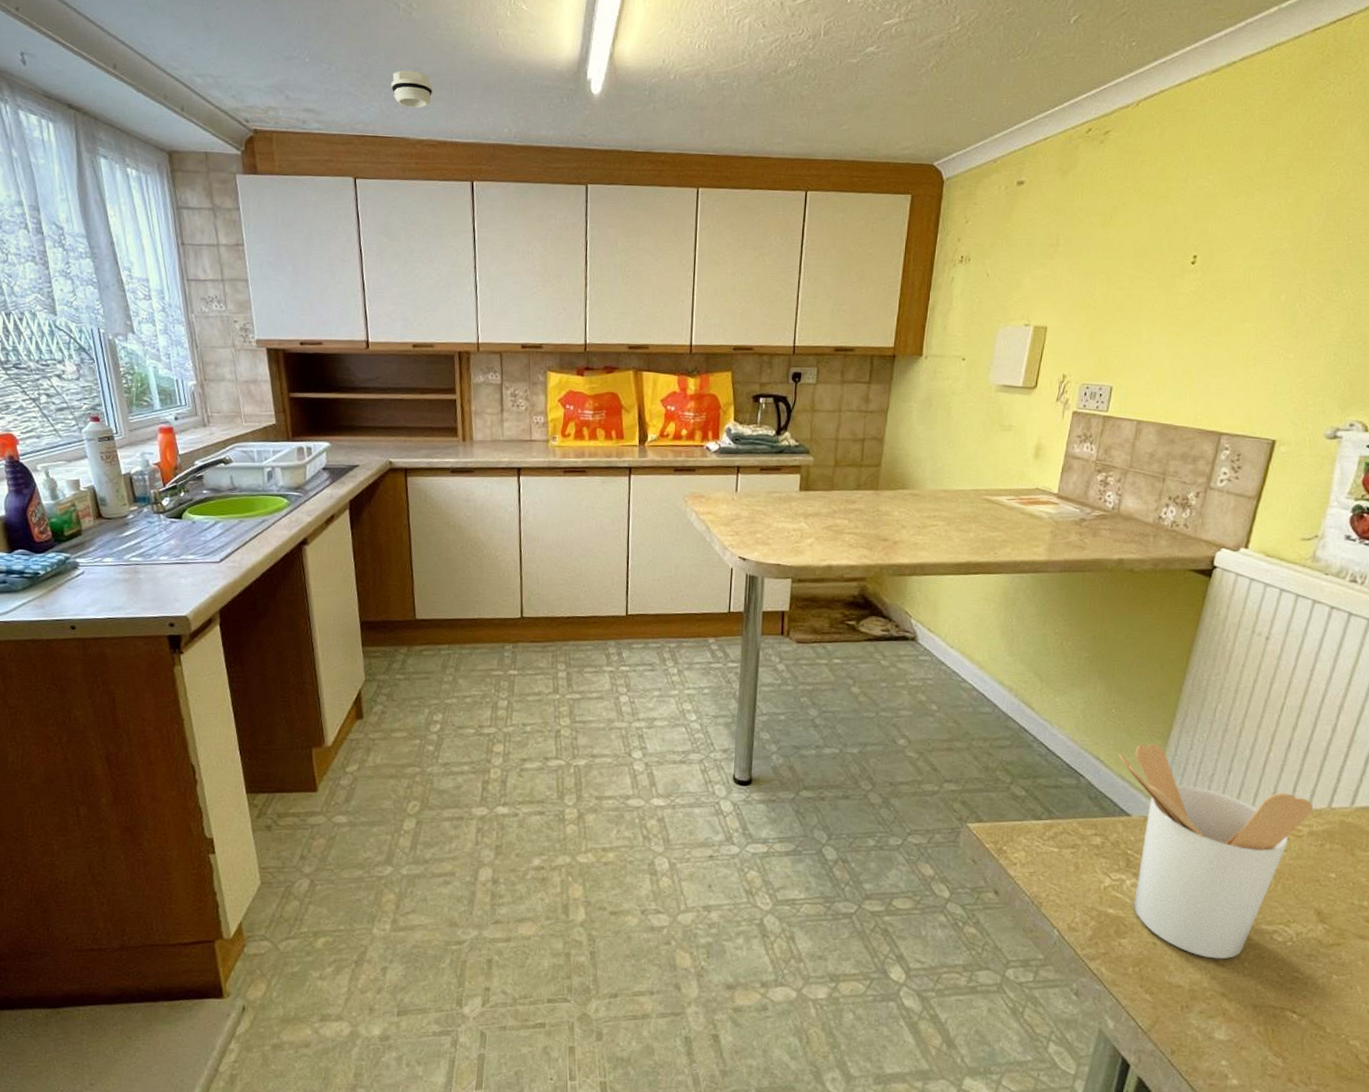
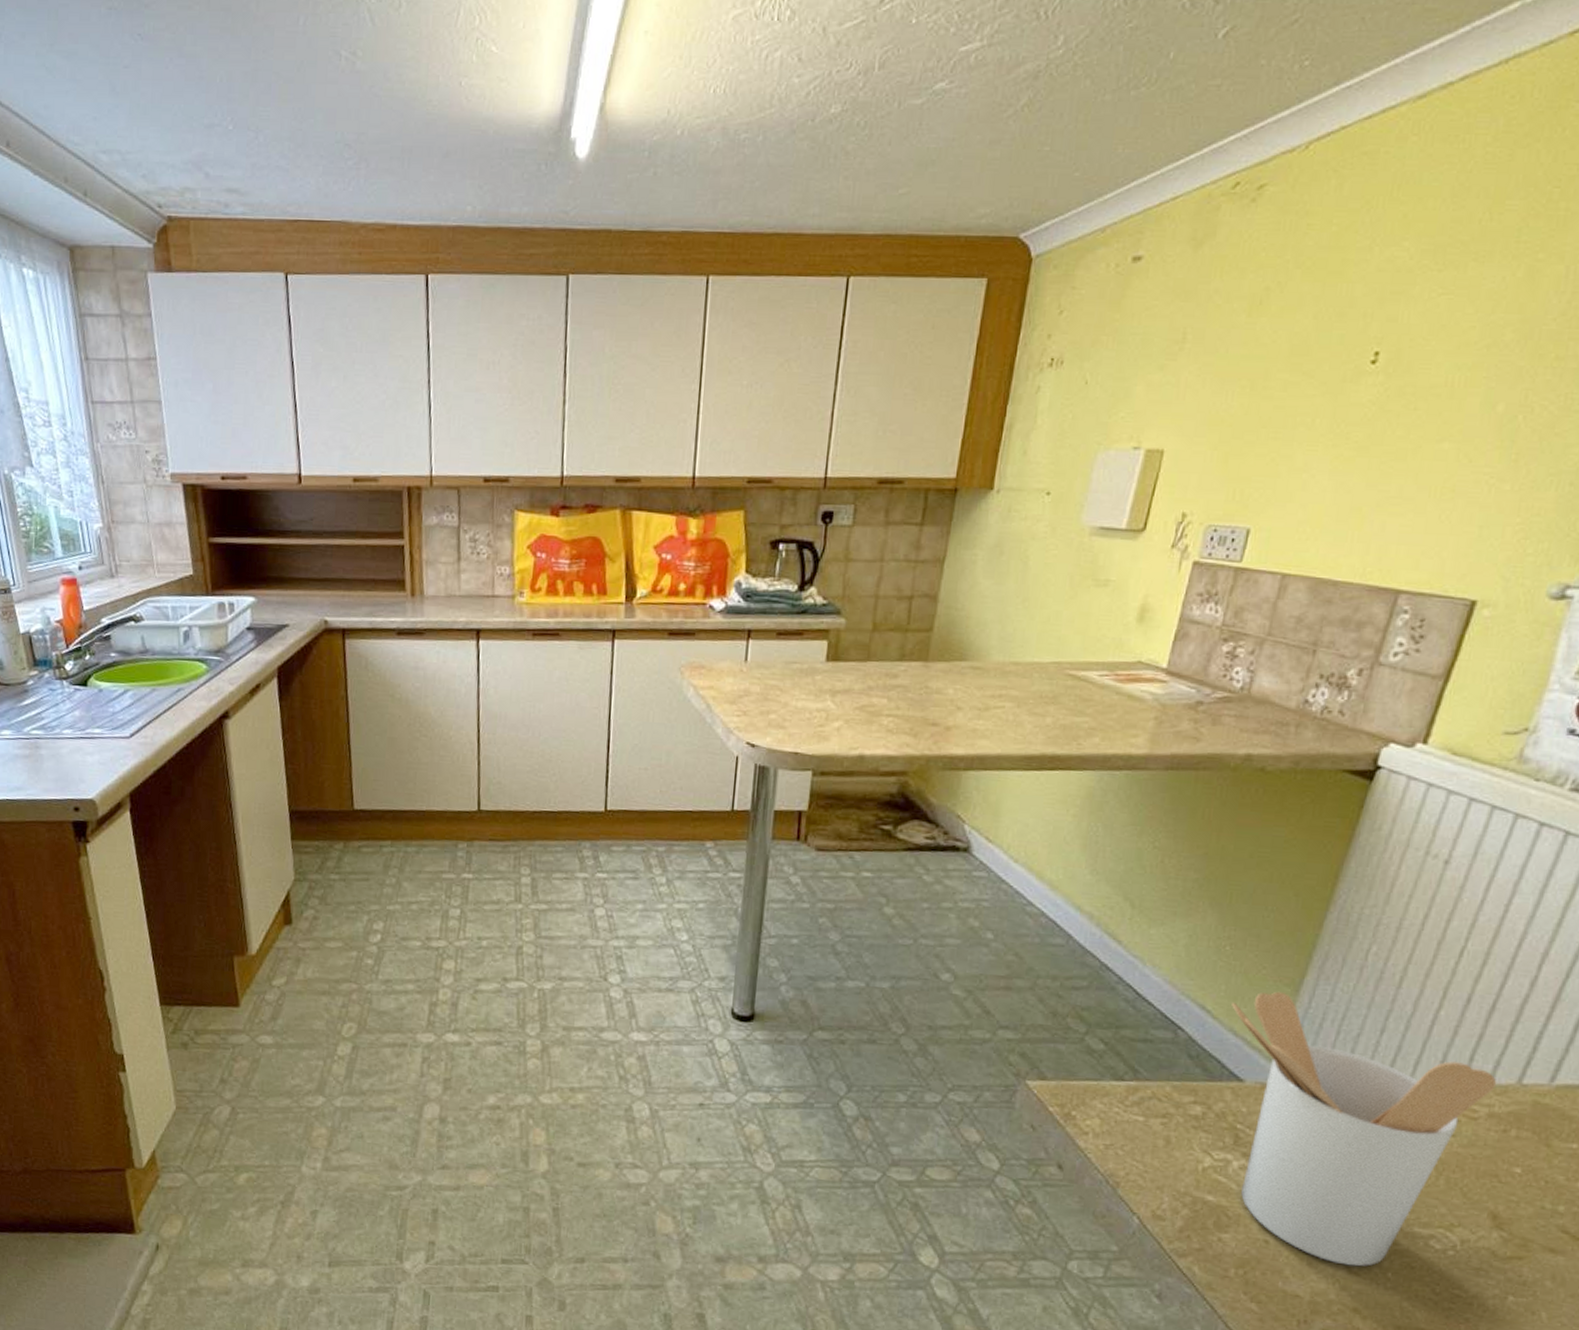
smoke detector: present [391,70,433,108] -> none [330,136,381,184]

